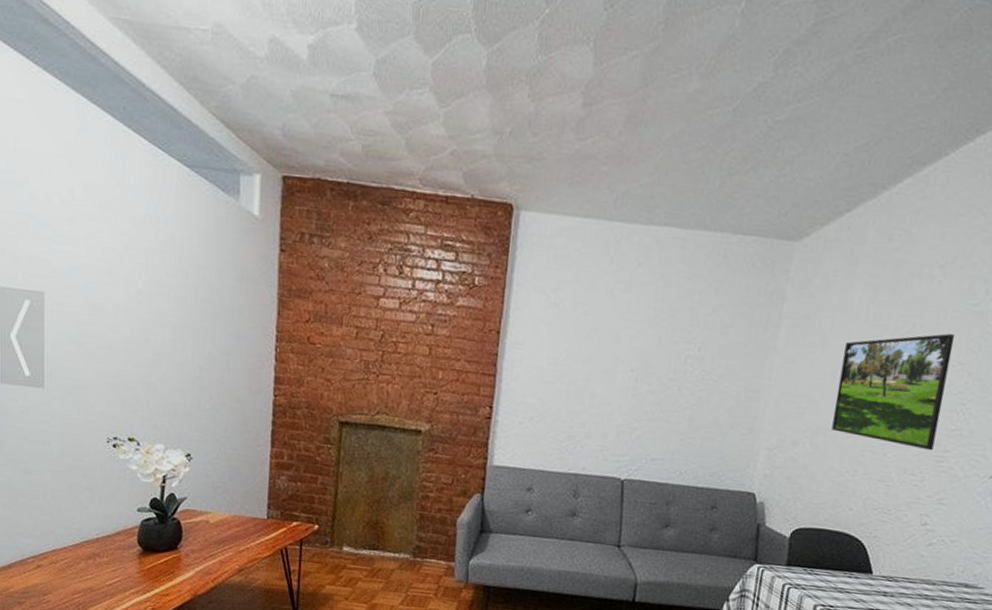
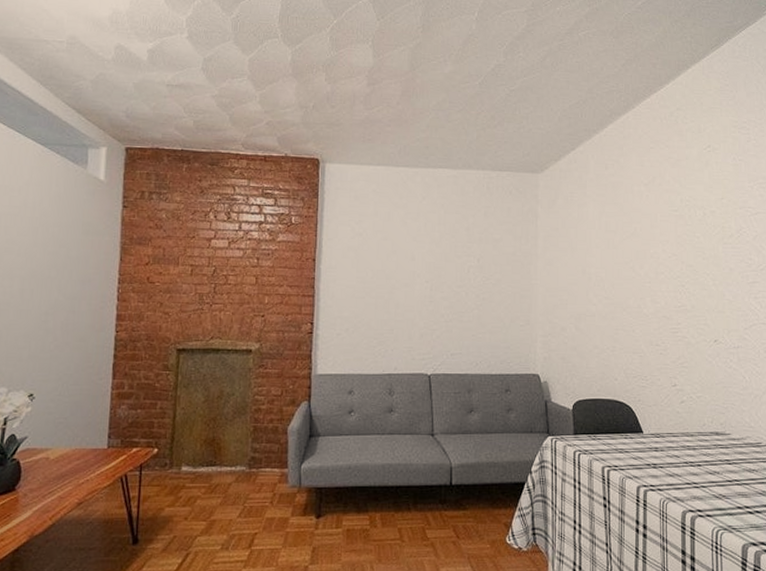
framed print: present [831,333,955,451] -> none [589,233,668,325]

